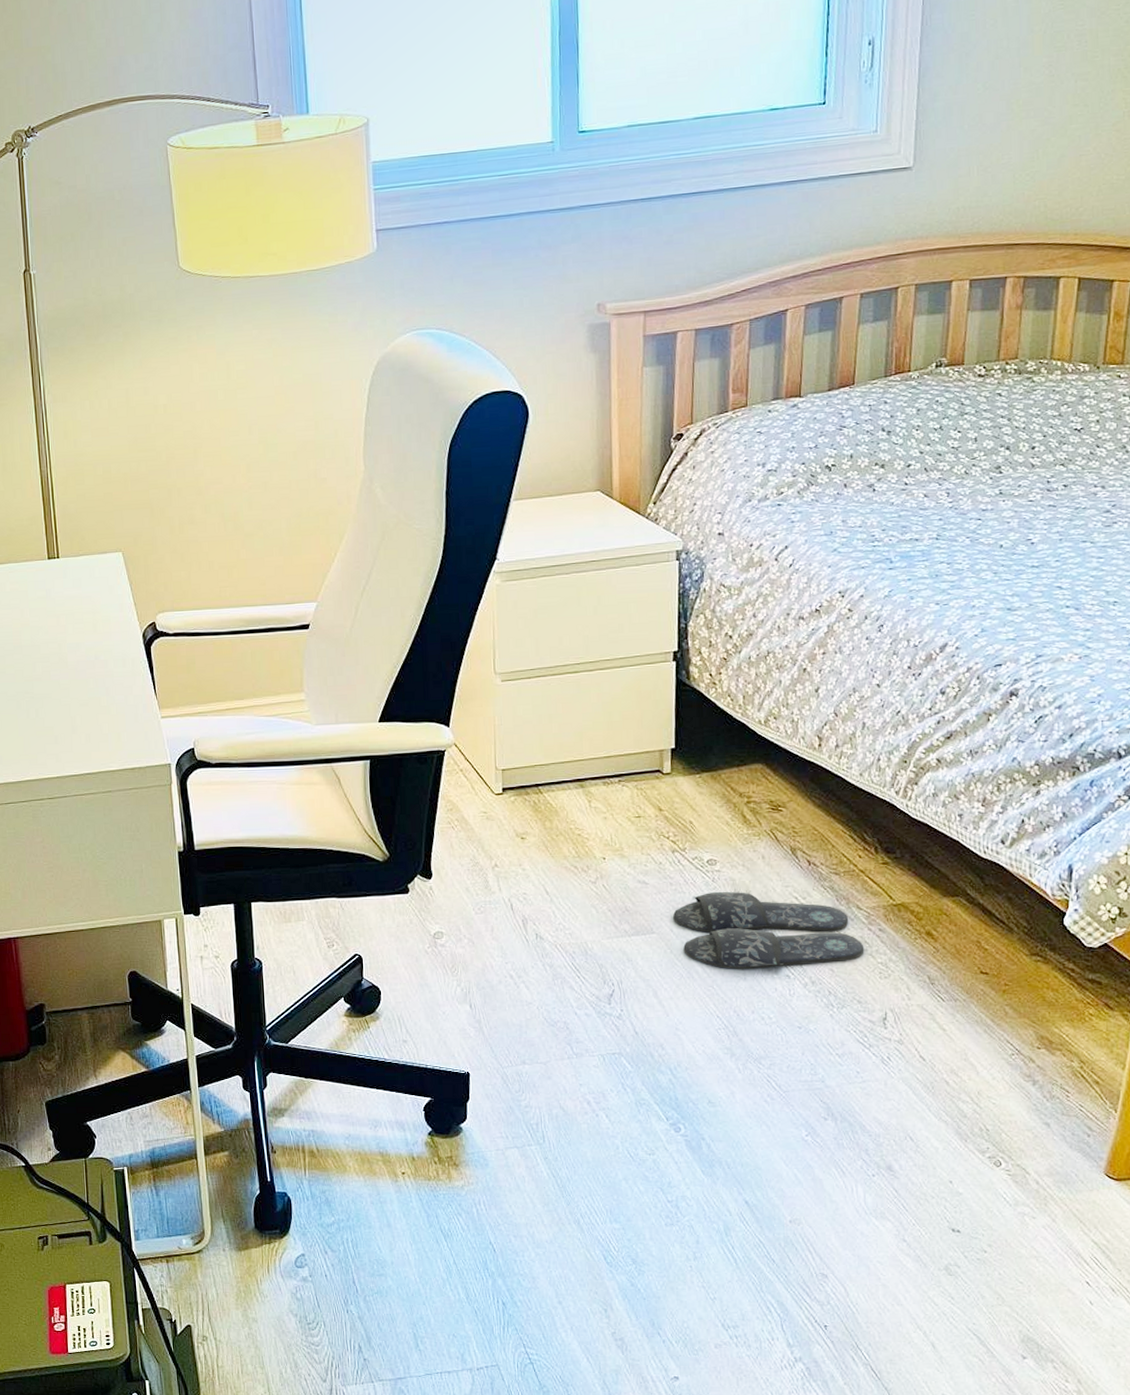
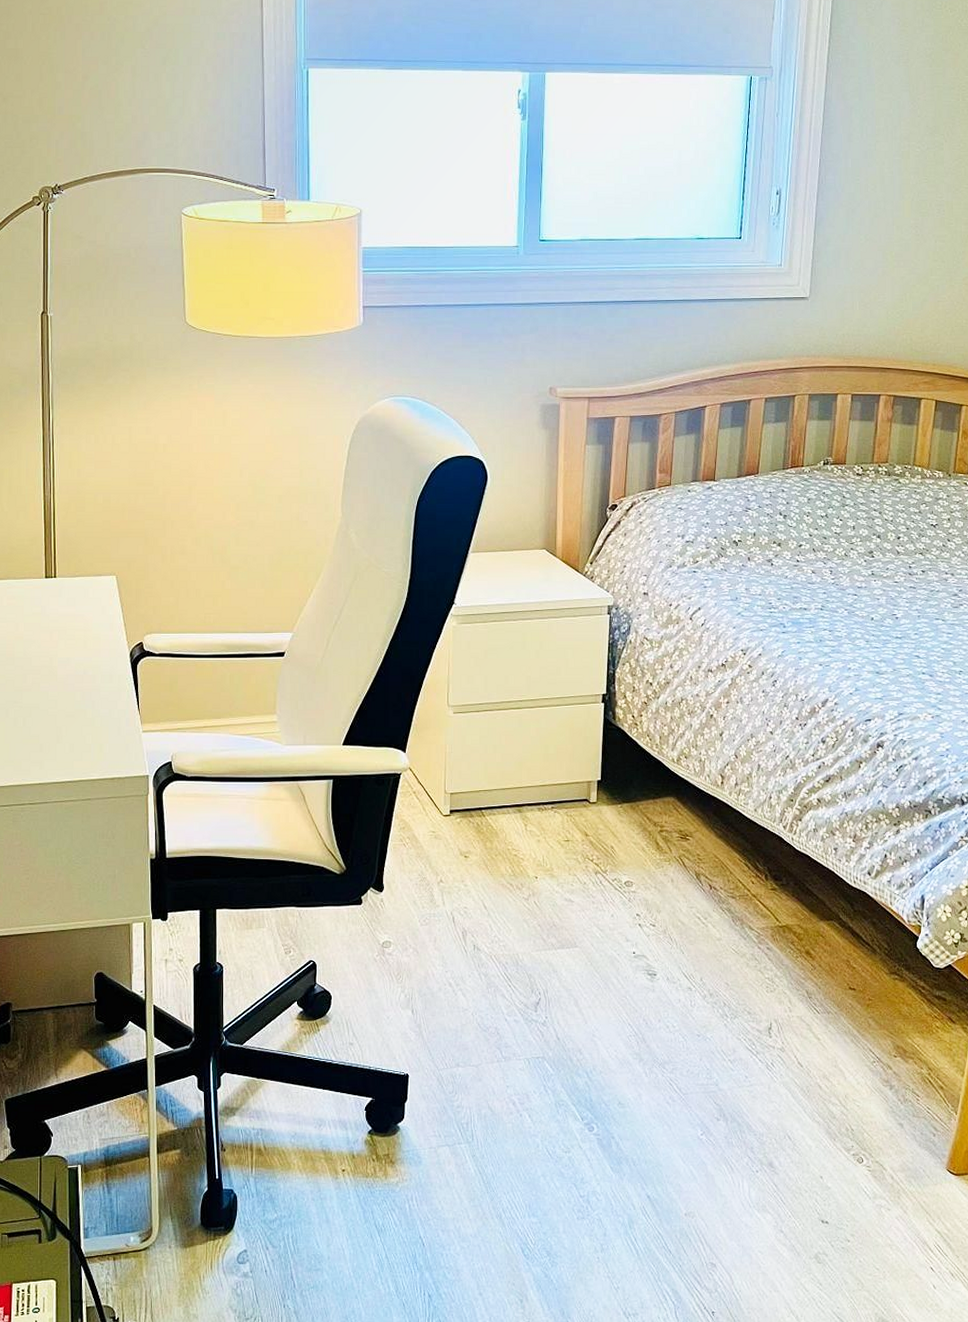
slippers: present [673,892,865,969] -> none [594,911,755,981]

